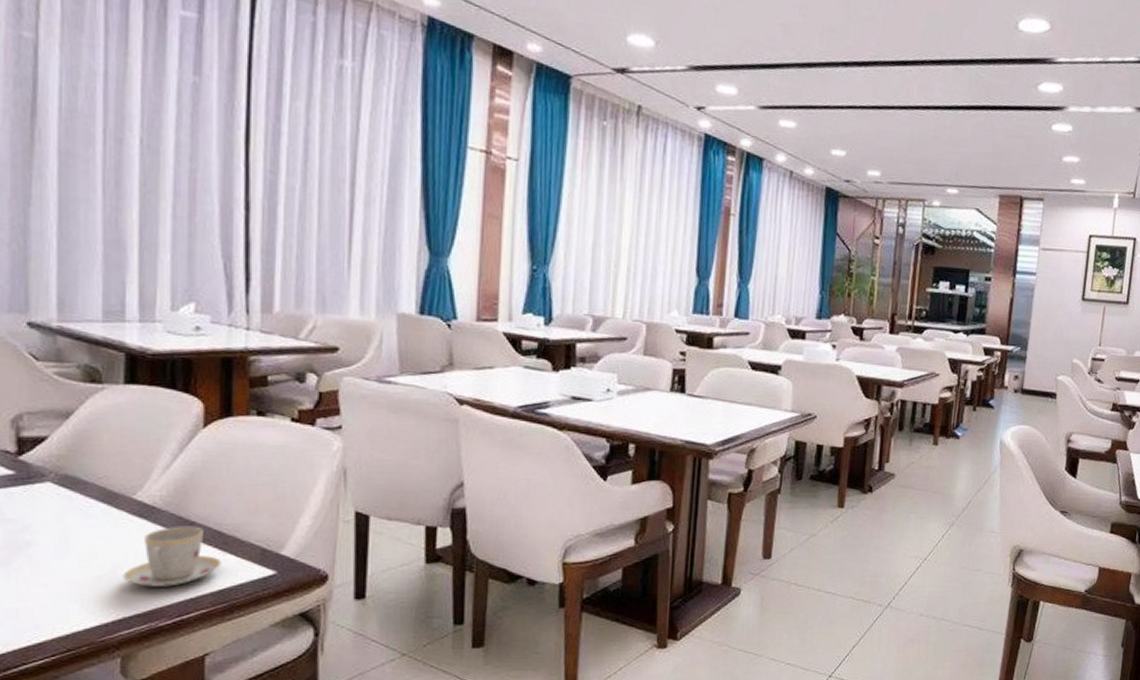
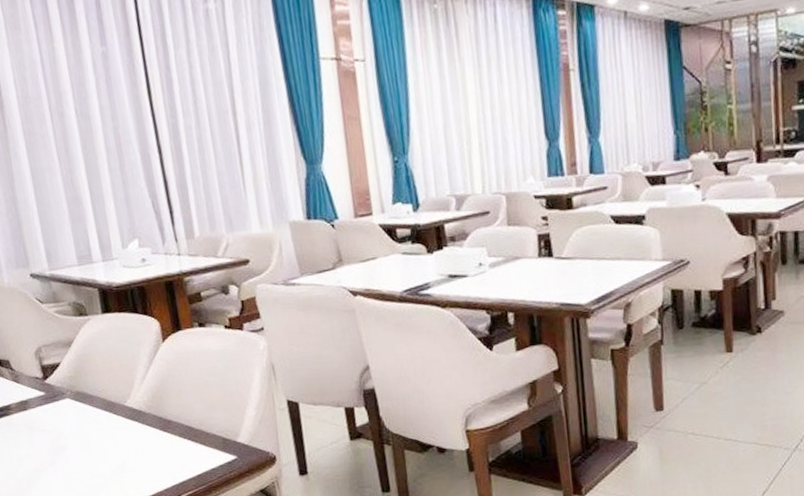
teacup: present [123,526,222,587] -> none [130,424,196,476]

